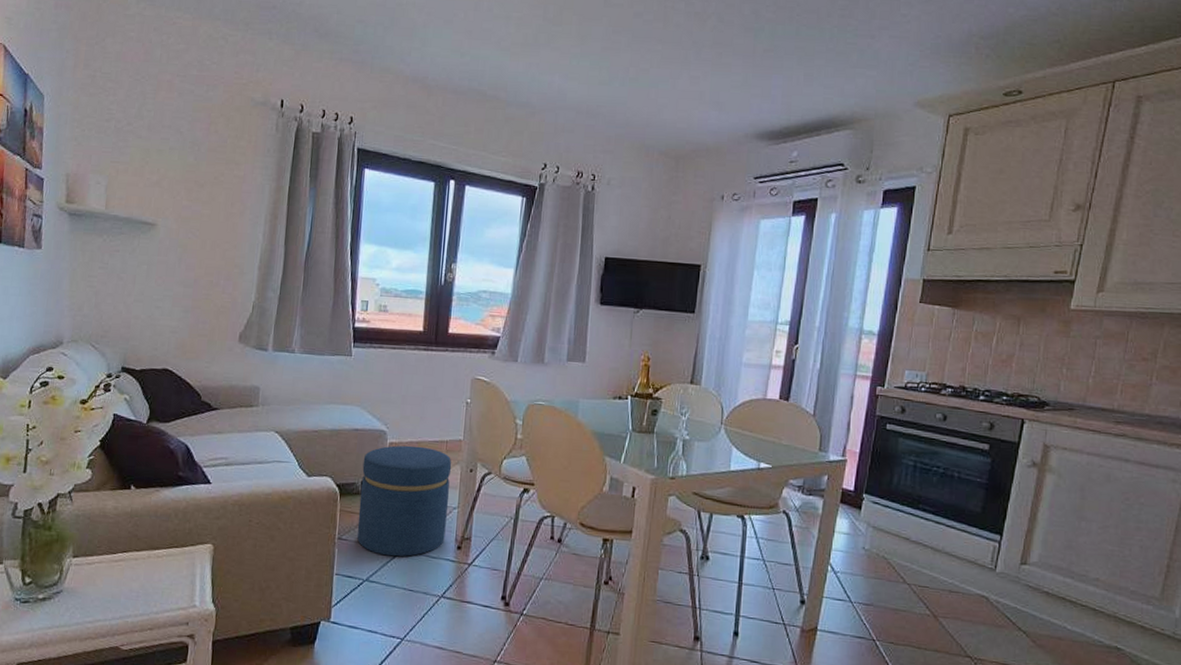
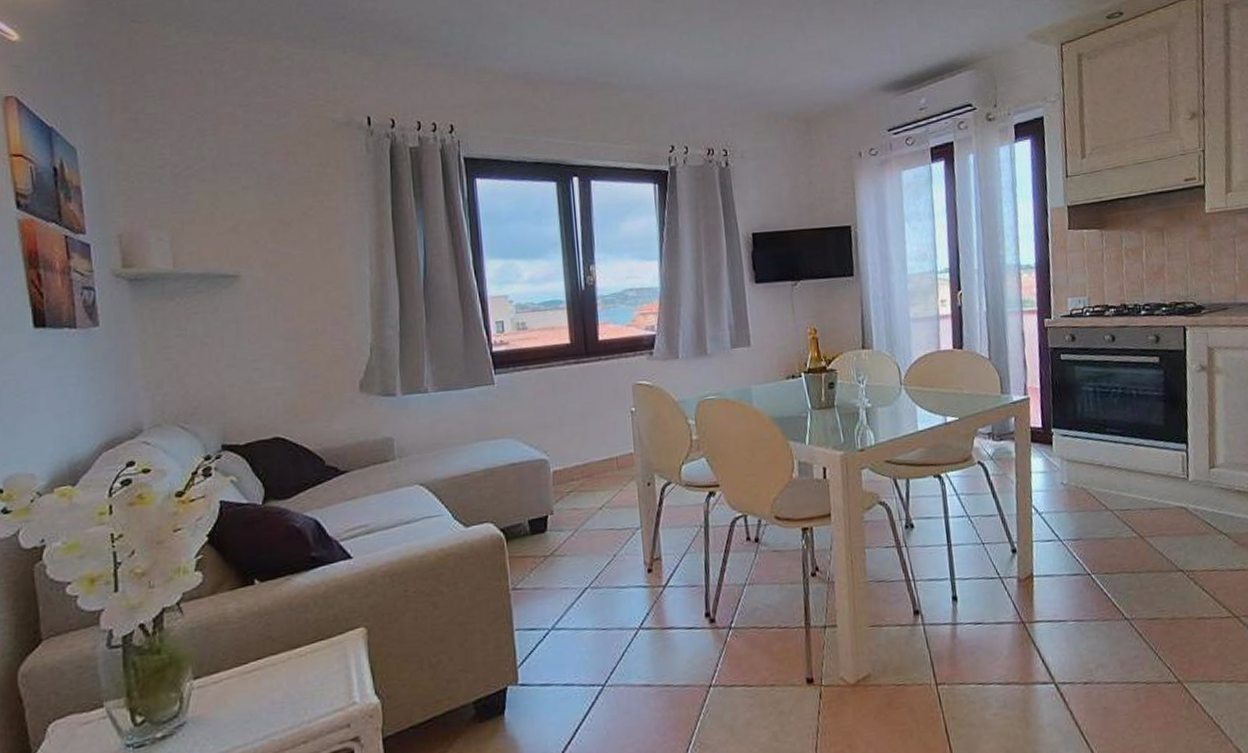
ottoman: present [357,445,452,557] -> none [526,468,633,597]

